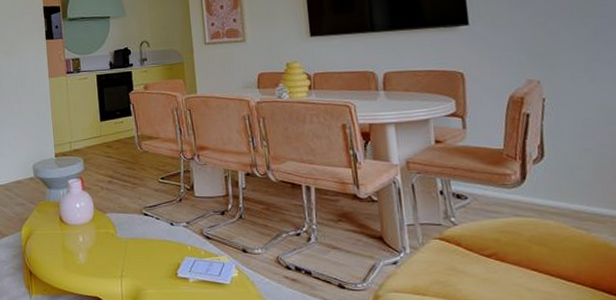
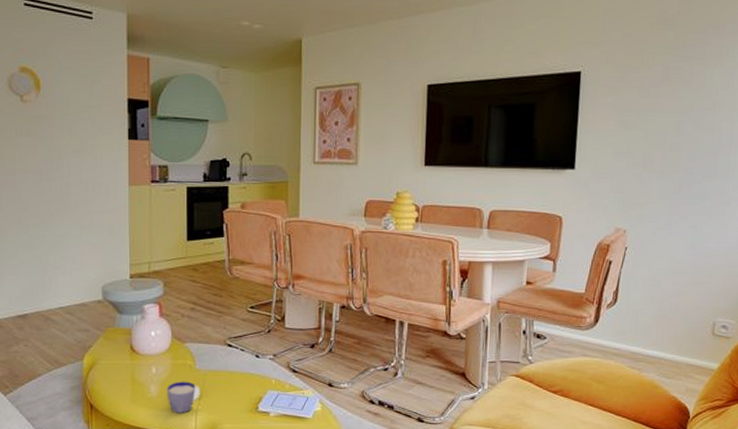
cup: none [93,249,123,280] -> present [166,381,200,414]

